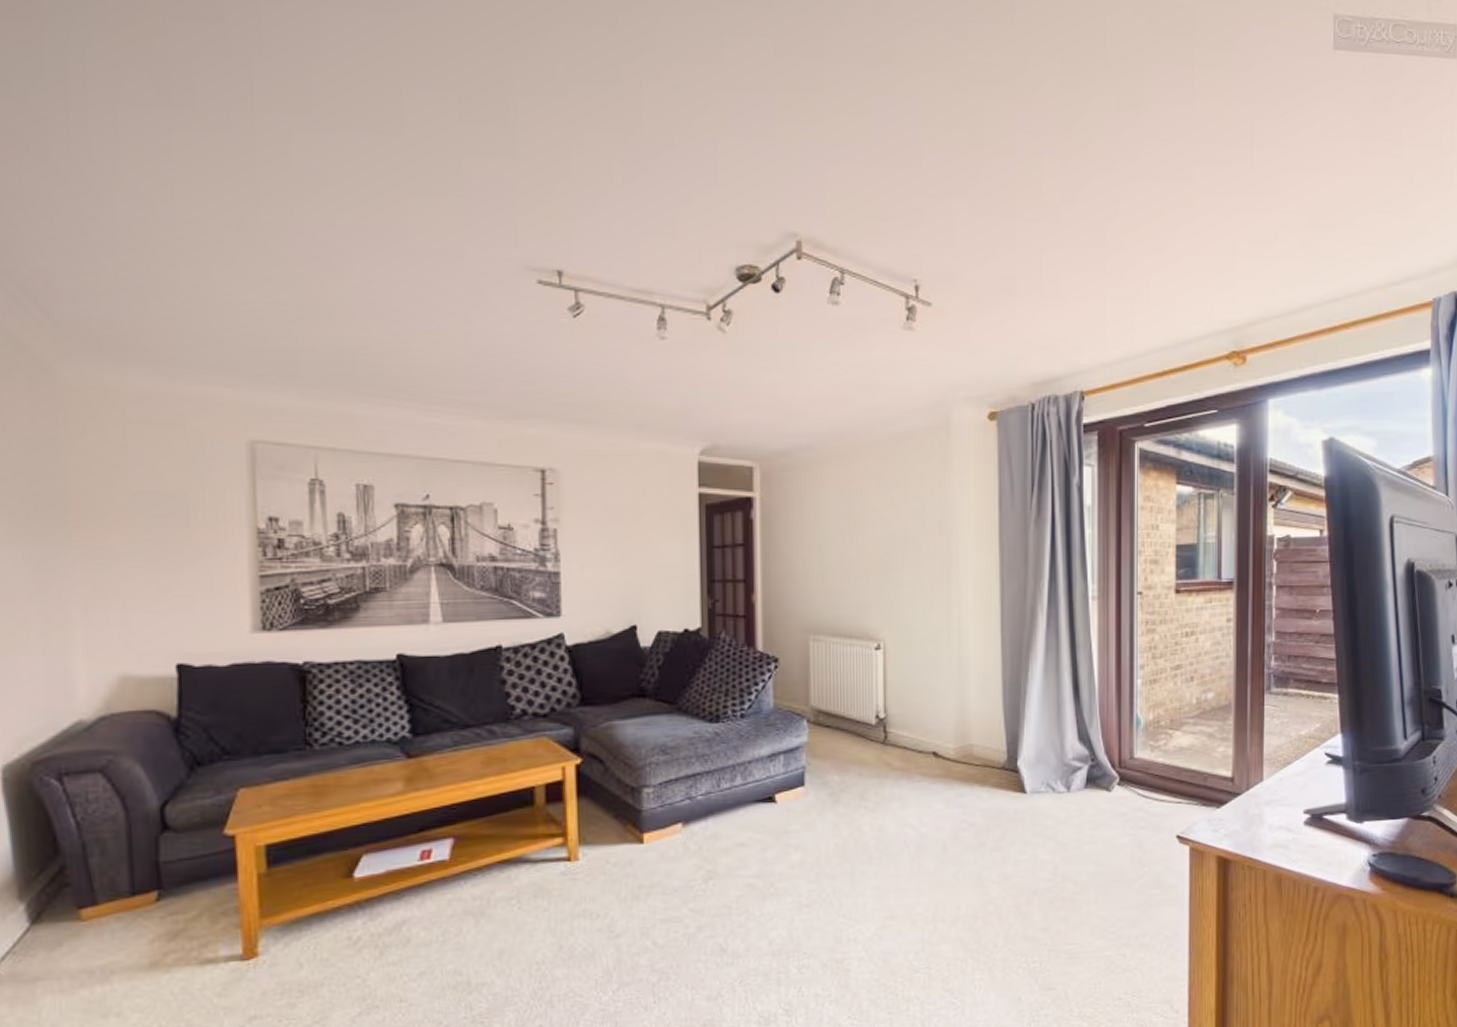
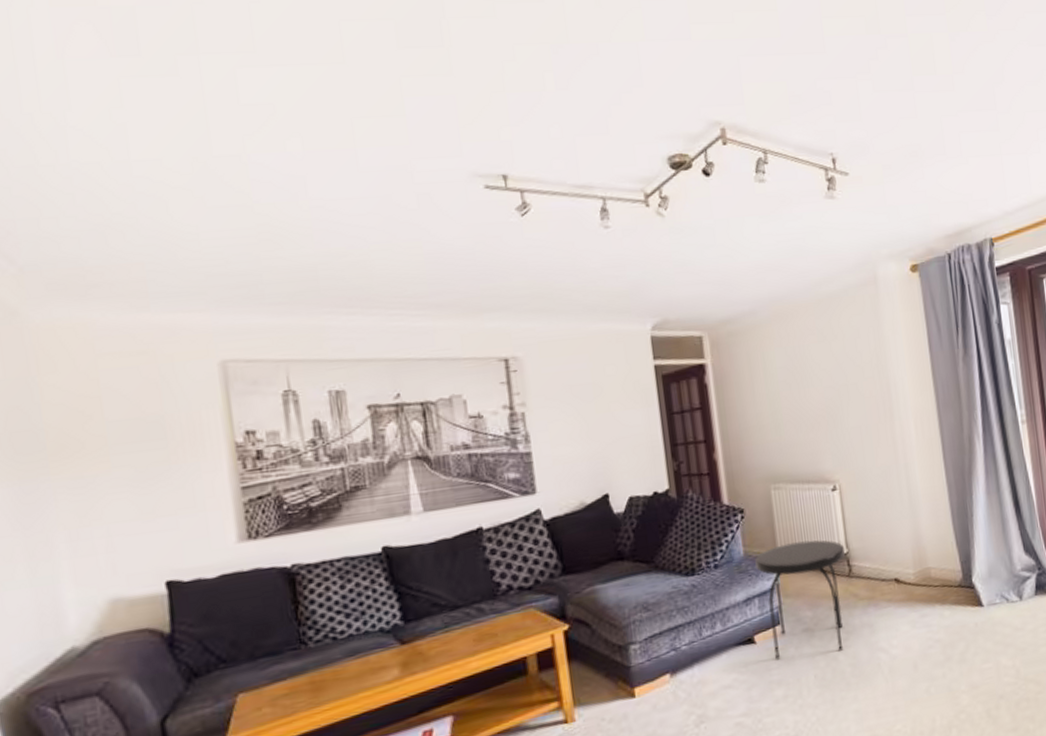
side table: none [785,700,883,823] -> present [755,540,846,660]

